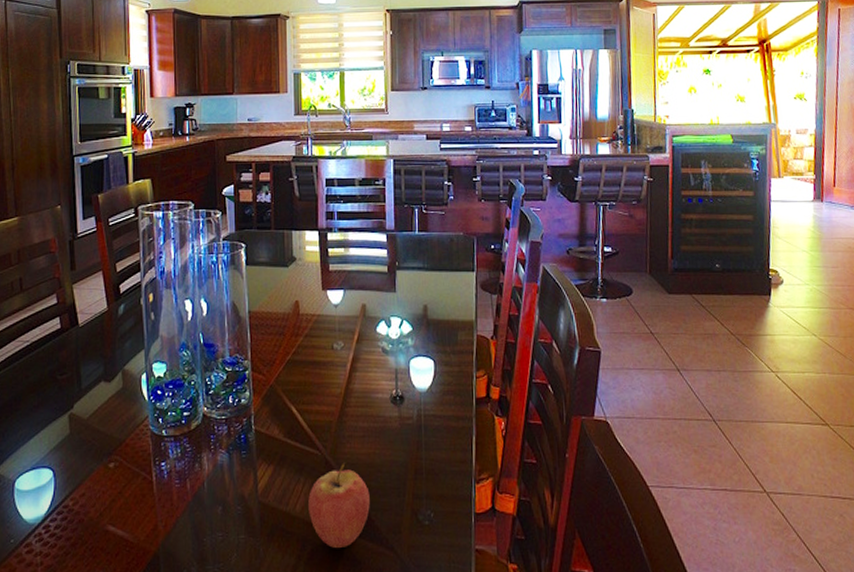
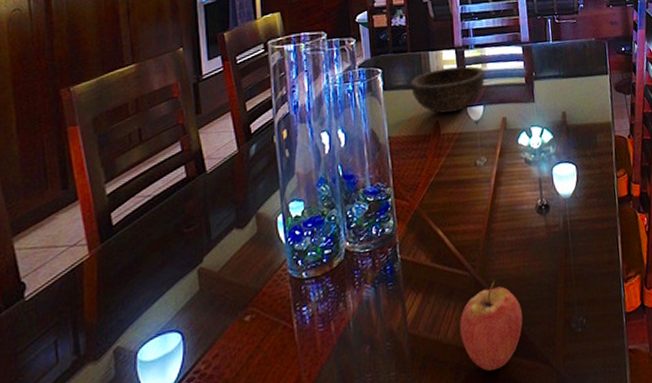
bowl: none [273,249,347,294] -> present [411,66,485,114]

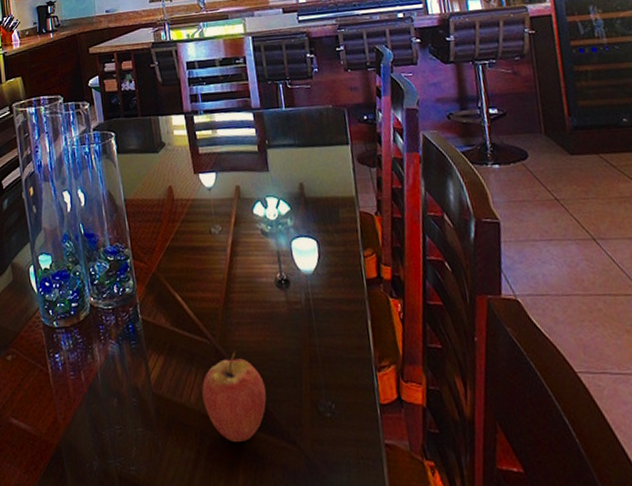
bowl: present [411,66,485,114] -> none [143,131,216,179]

